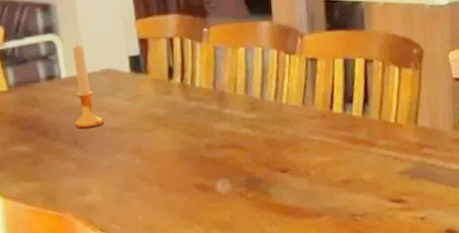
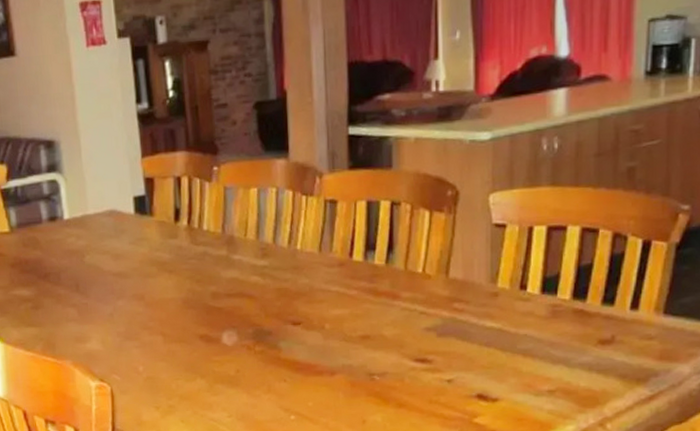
candle holder: present [72,44,104,129] -> none [75,183,107,273]

